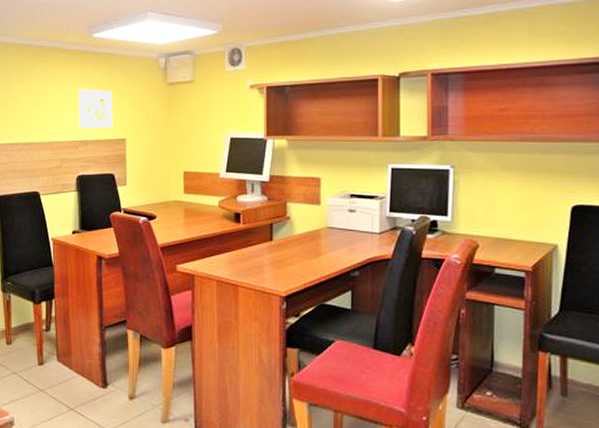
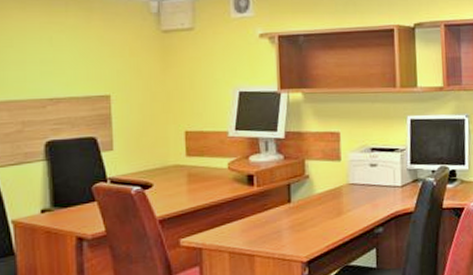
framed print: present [78,89,113,128] -> none [44,36,93,84]

